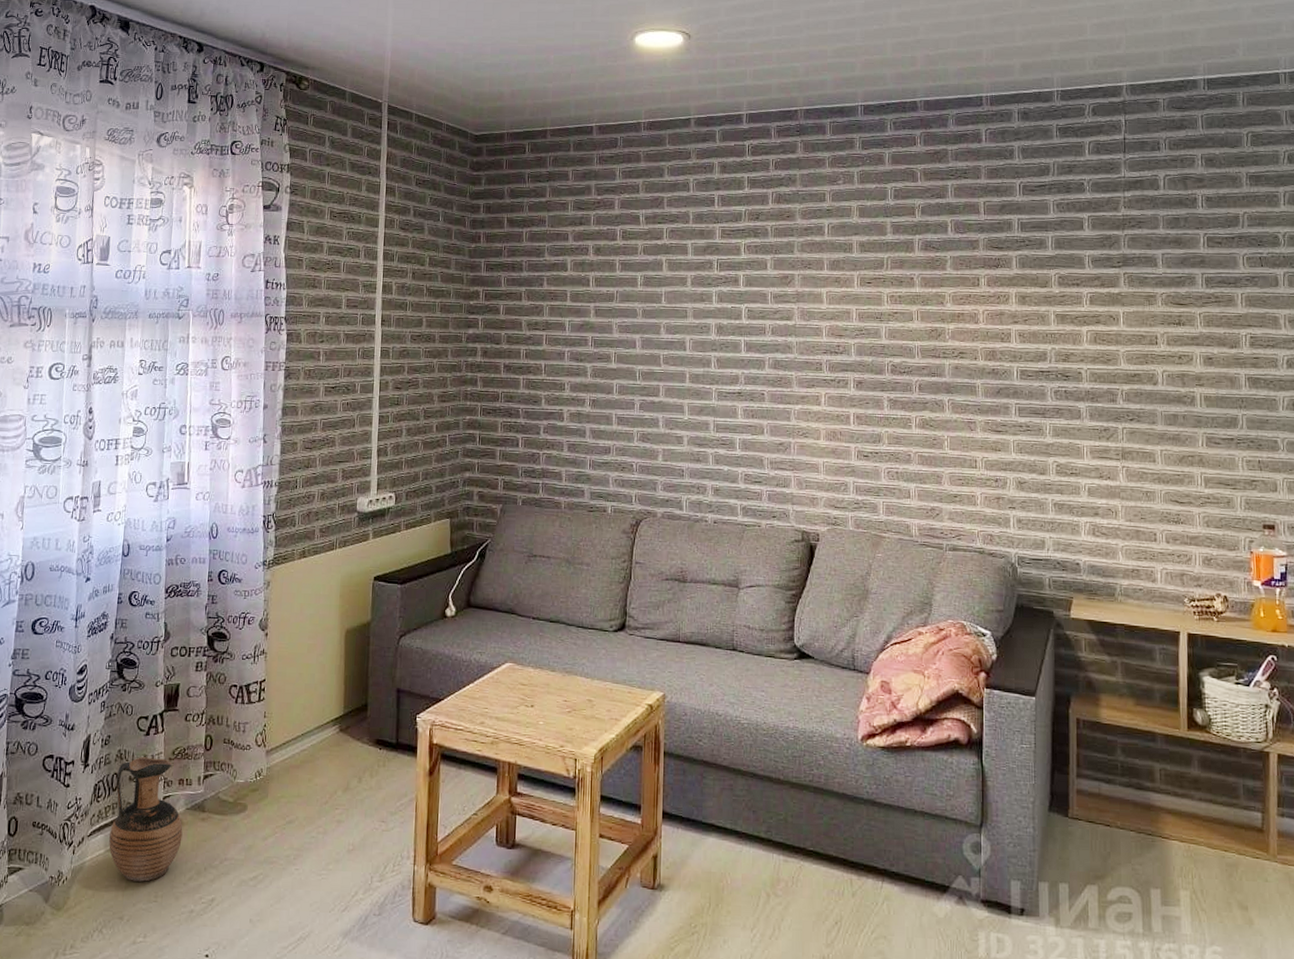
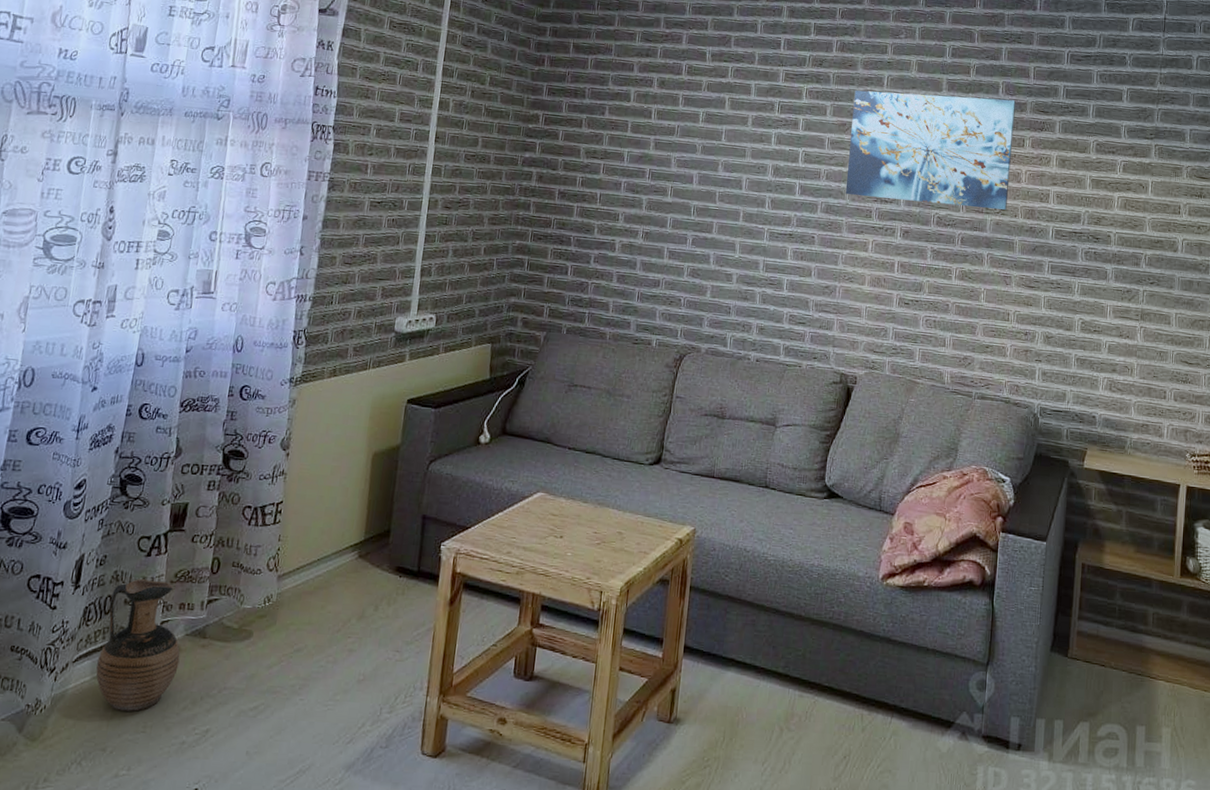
wall art: none [792,238,967,353] -> present [845,90,1016,210]

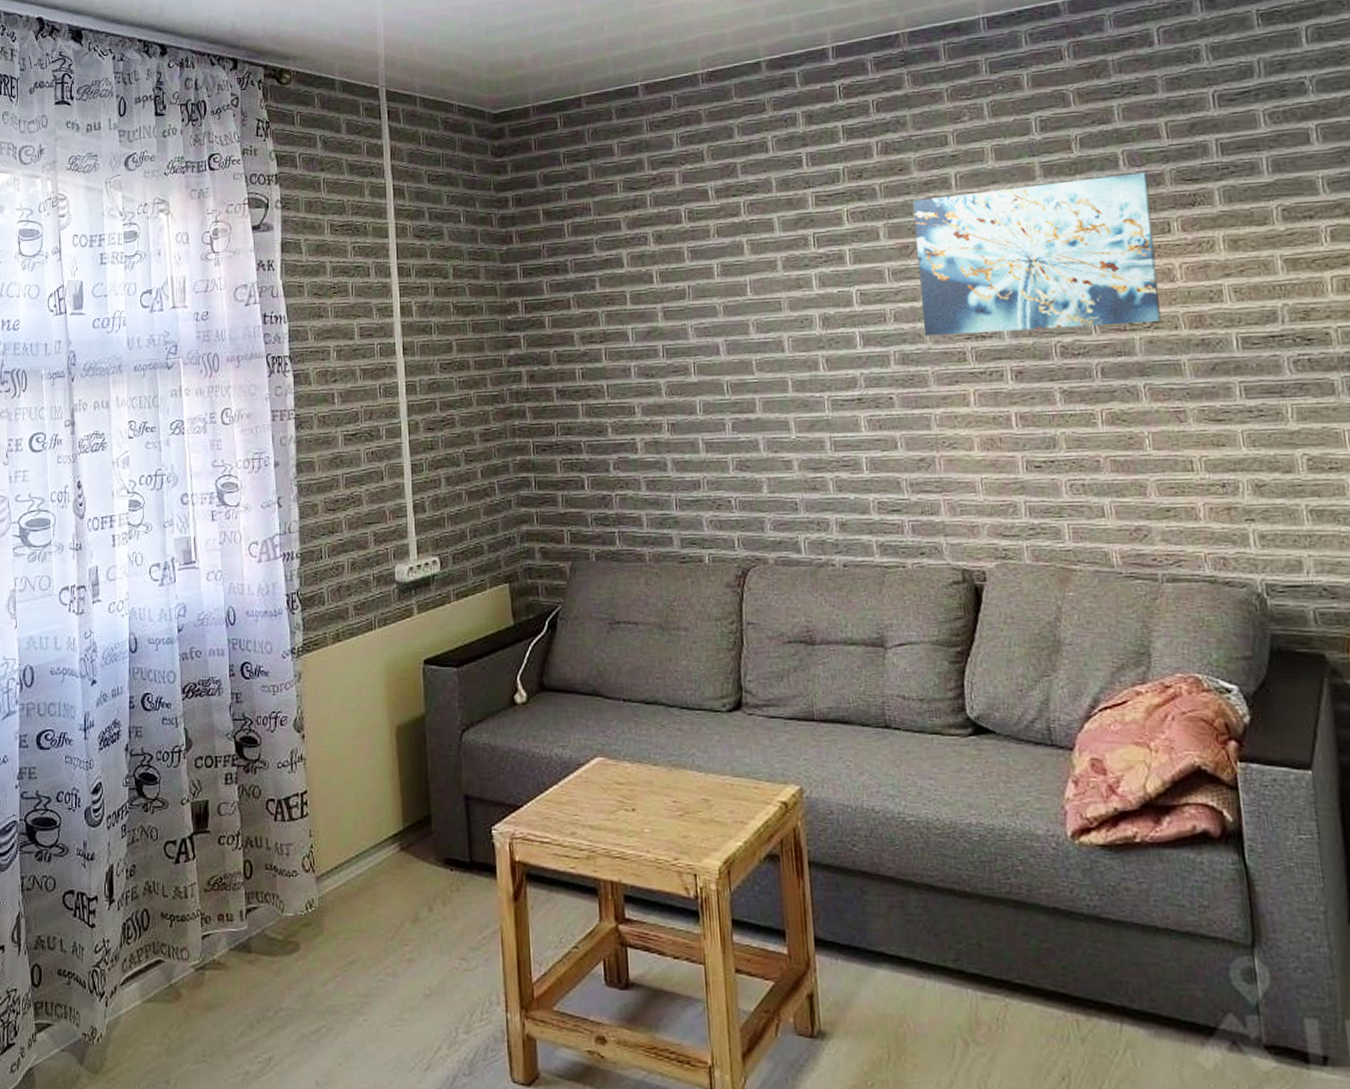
ceramic jug: present [96,579,180,711] -> none [145,889,228,1038]

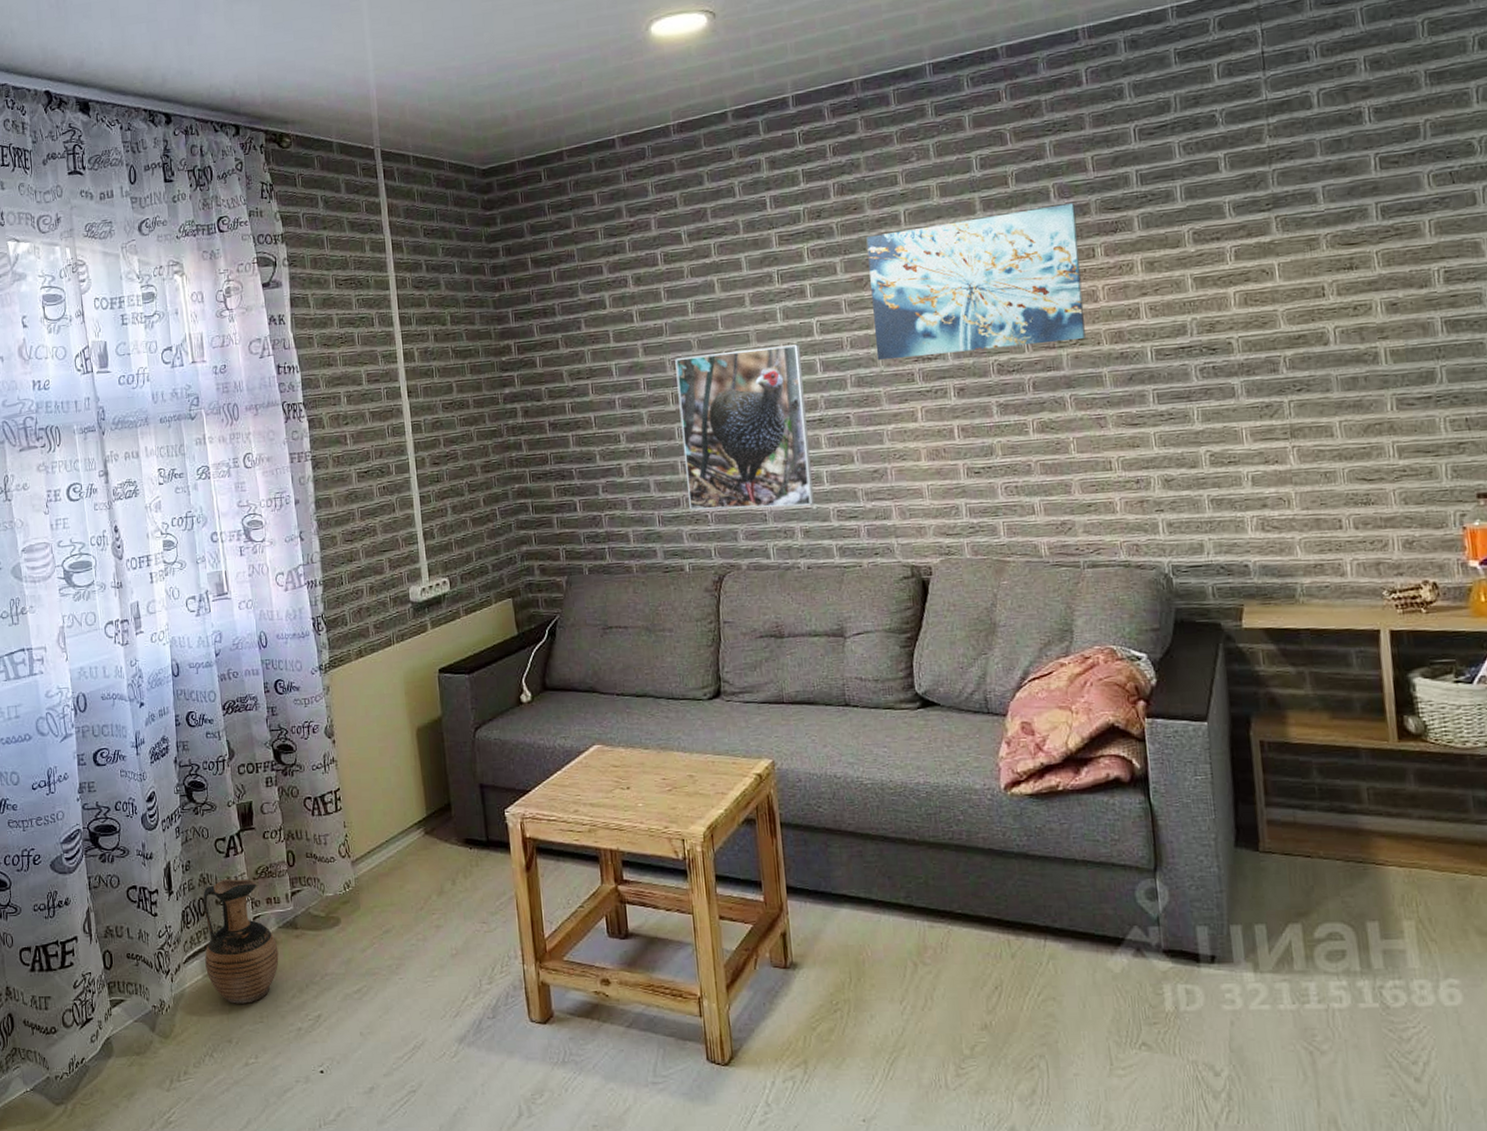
ceramic jug: none [145,889,228,1038] -> present [203,879,279,1004]
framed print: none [698,315,852,496] -> present [675,344,814,510]

